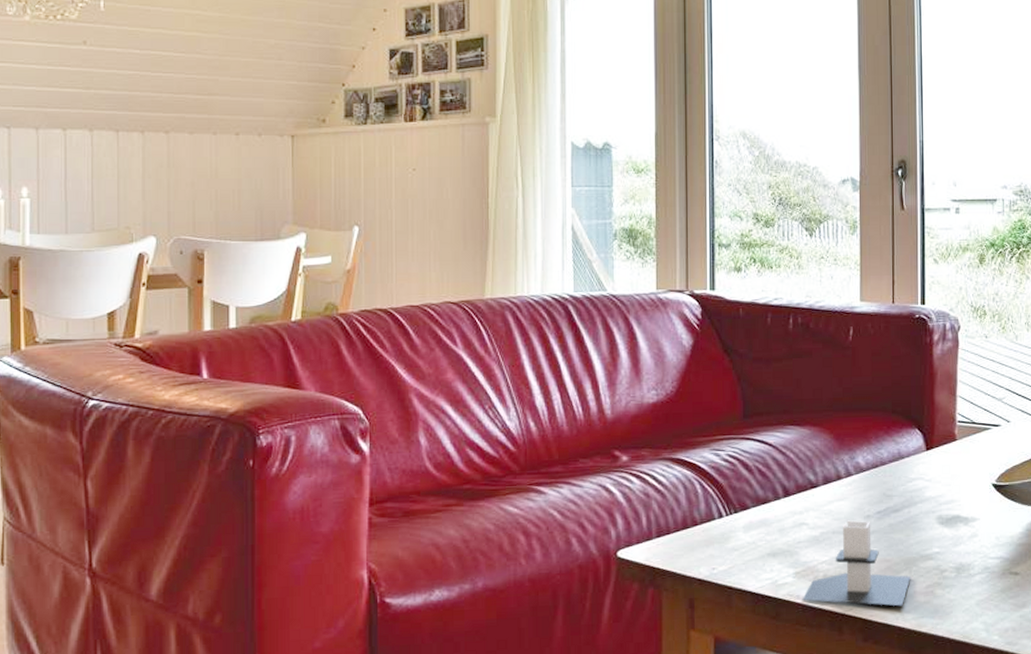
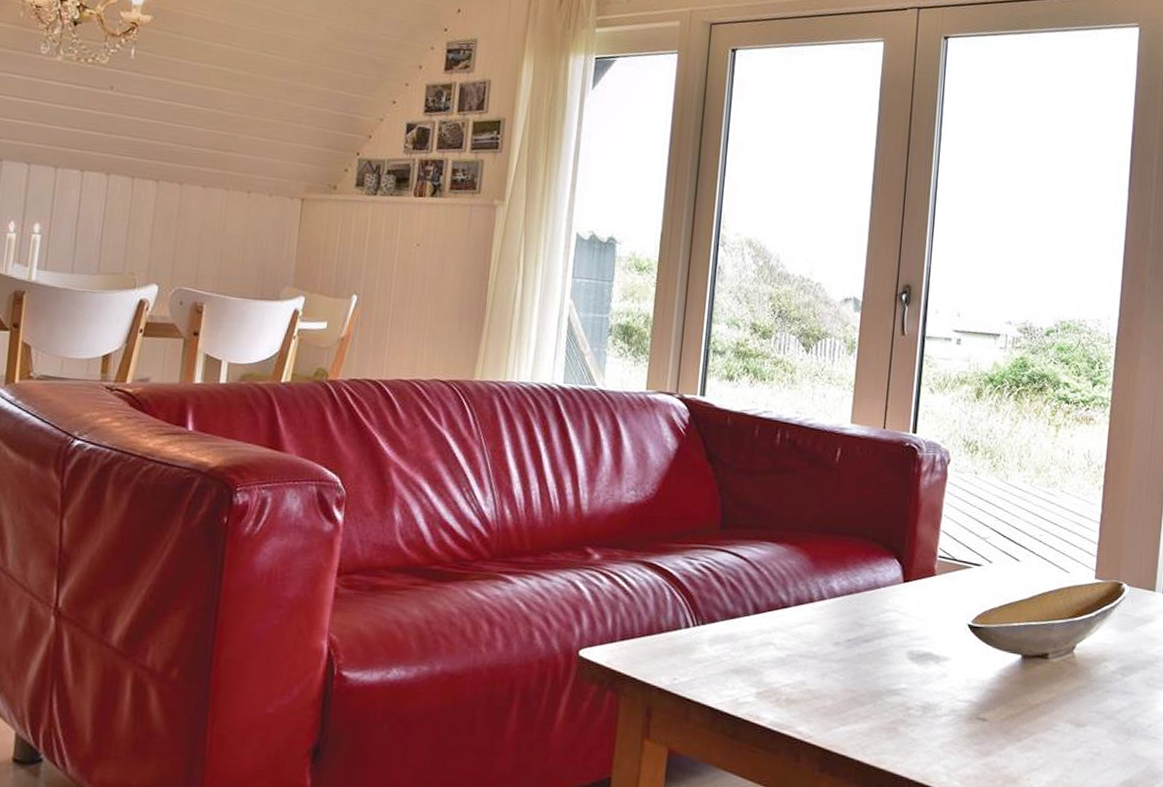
candle: present [802,520,911,606] -> none [761,645,875,740]

